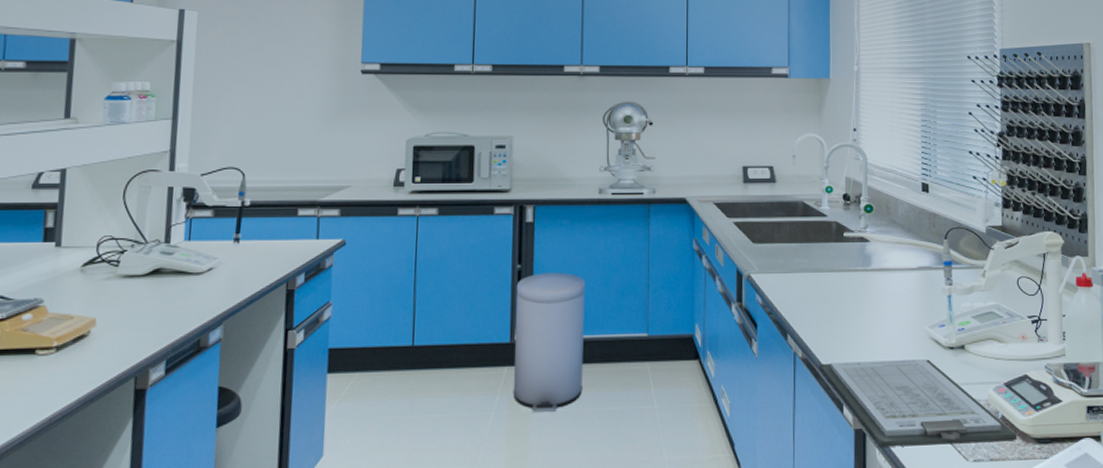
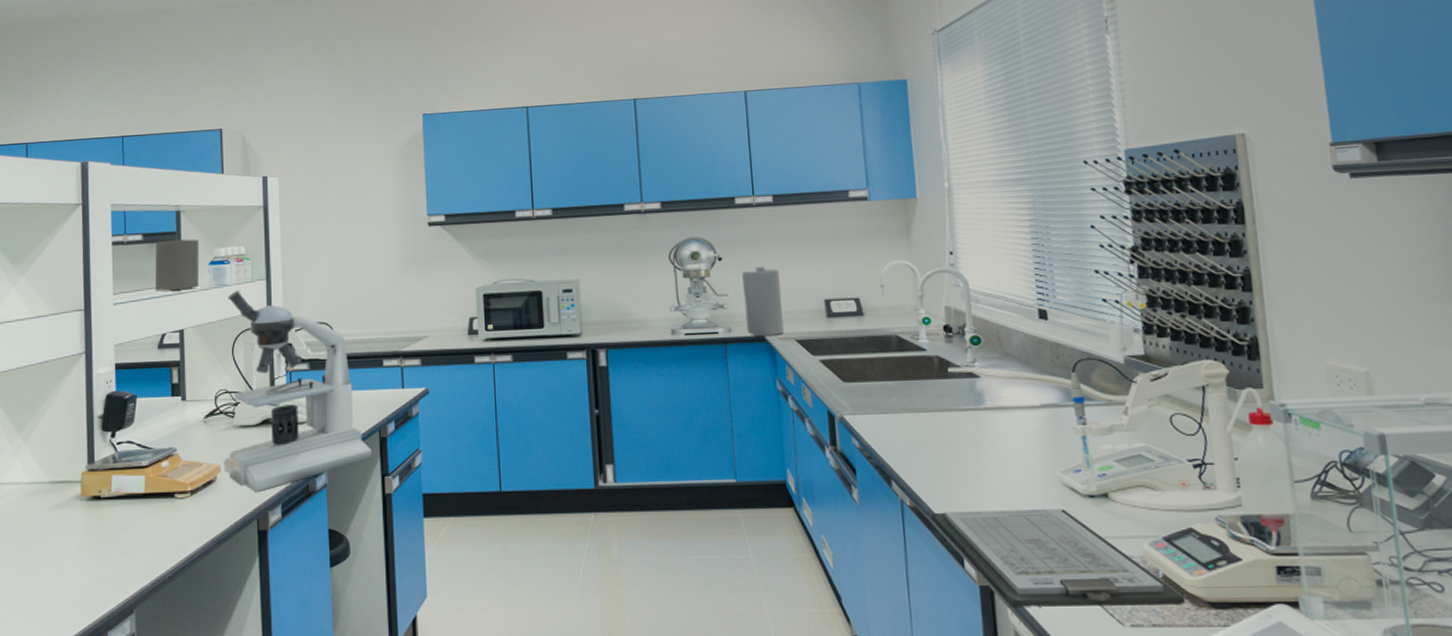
pen holder: none [34,70,96,125] -> present [154,239,200,291]
microscope: none [100,128,276,348] -> present [224,290,372,493]
pedal bin: present [513,272,586,412] -> none [596,417,673,559]
paper towel holder: none [670,133,704,198] -> present [742,266,784,336]

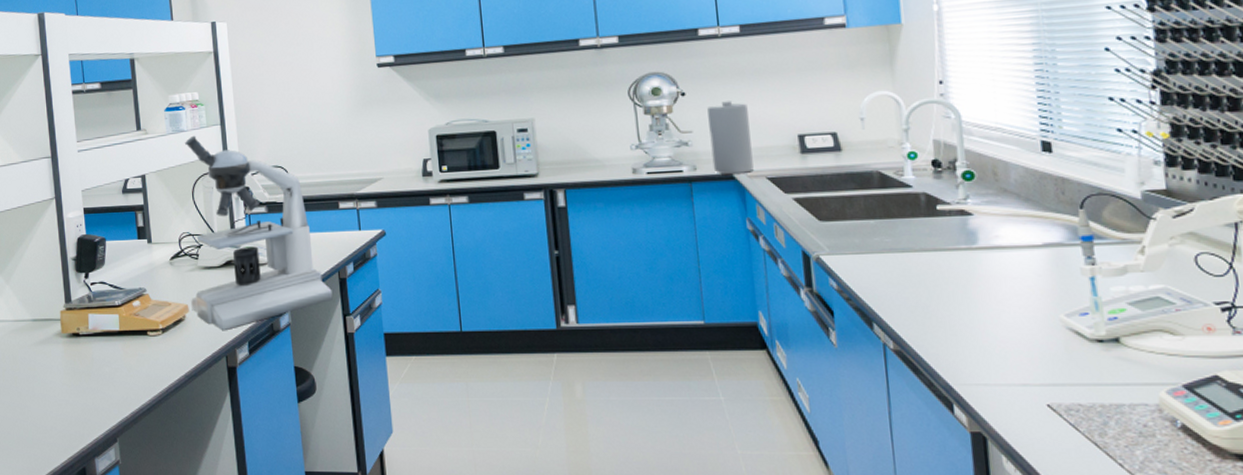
pen holder: present [154,239,200,291] -> none [113,86,157,138]
clipboard: present [932,509,1186,607] -> none [918,354,1208,456]

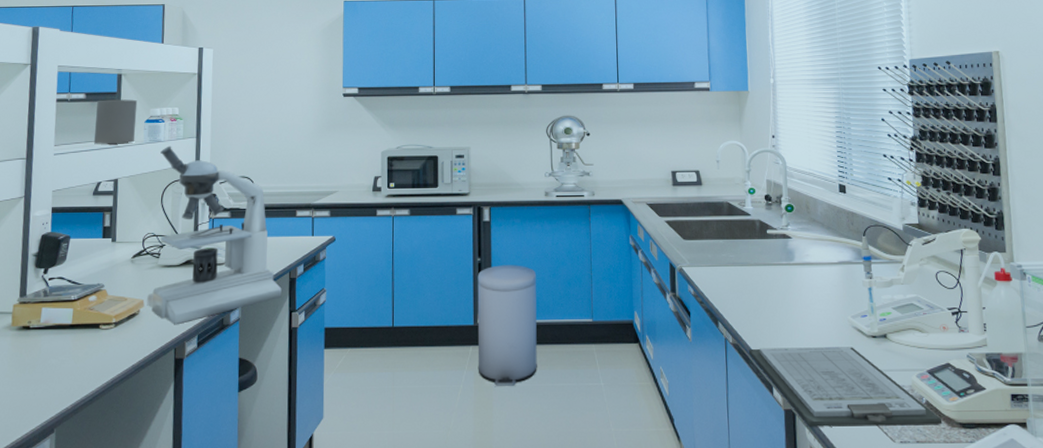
pen holder: none [113,86,157,138] -> present [93,99,138,144]
pedal bin: none [556,257,639,399] -> present [477,265,537,386]
paper towel holder: present [707,101,754,174] -> none [606,142,637,200]
clipboard: none [918,354,1208,456] -> present [749,347,943,427]

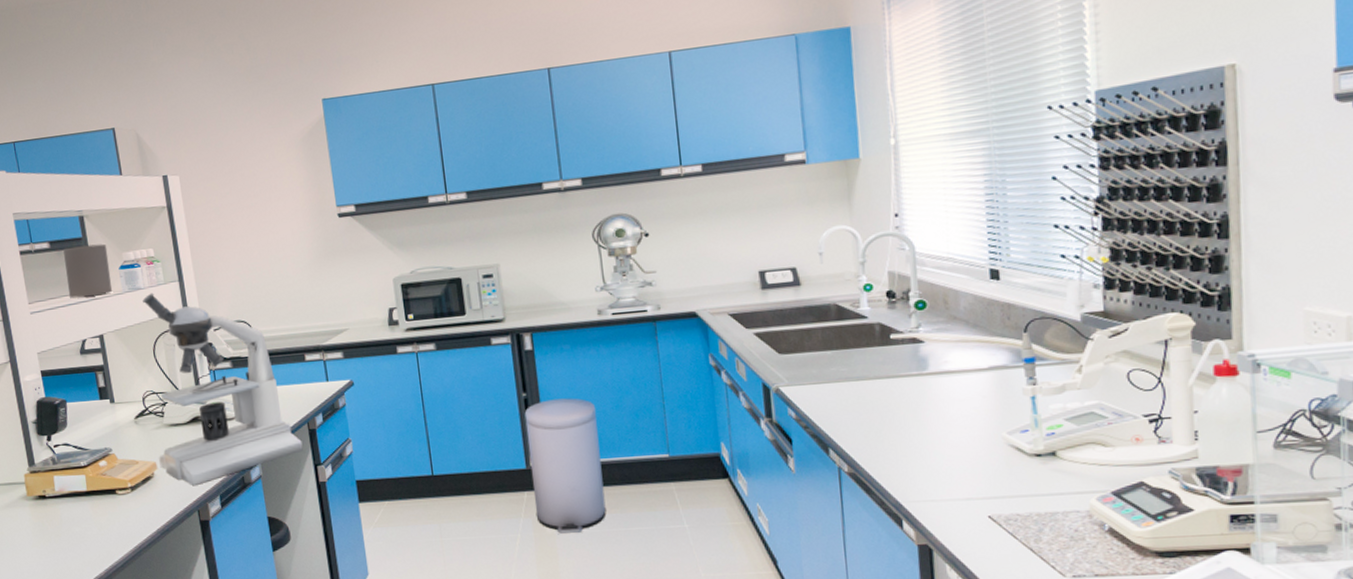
clipboard: present [749,347,943,427] -> none [870,469,1131,563]

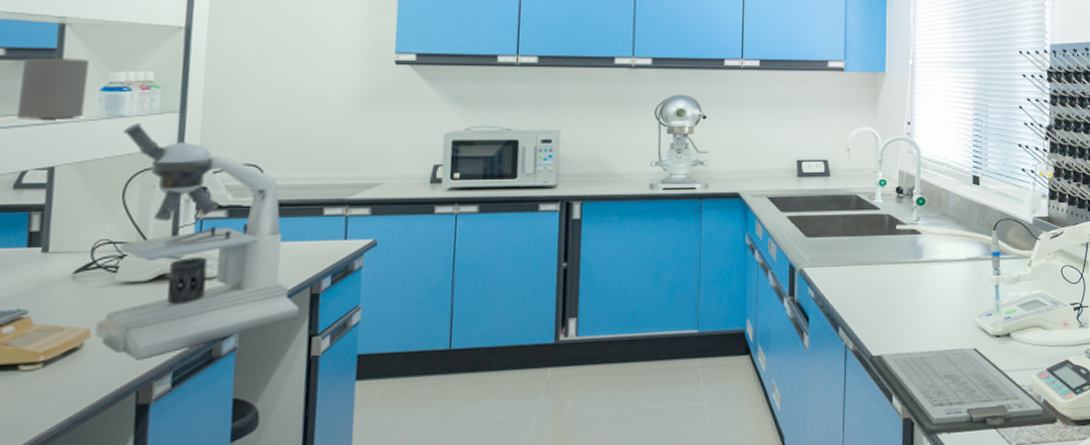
pedal bin: present [524,398,607,534] -> none [557,270,635,413]
clipboard: none [870,469,1131,563] -> present [870,348,1058,435]

